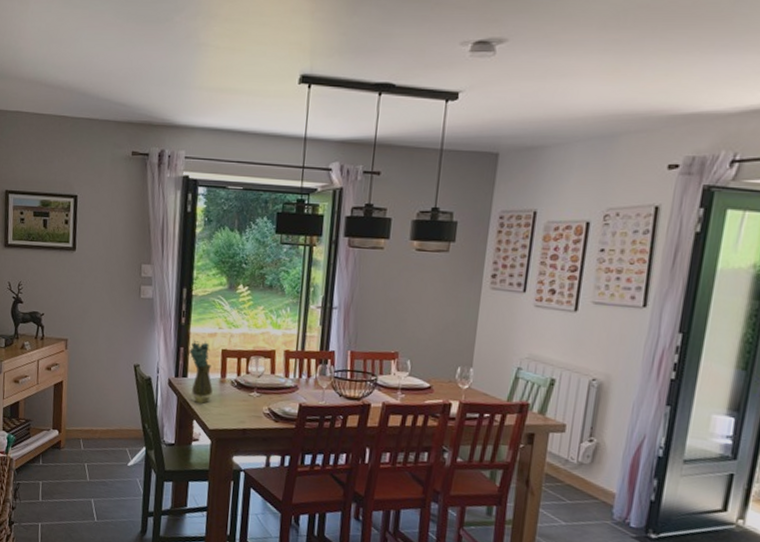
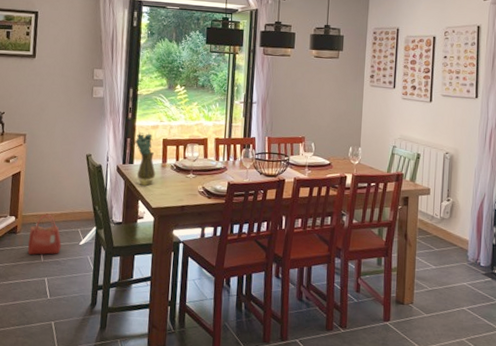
handbag: none [72,429,108,475] -> present [27,213,62,255]

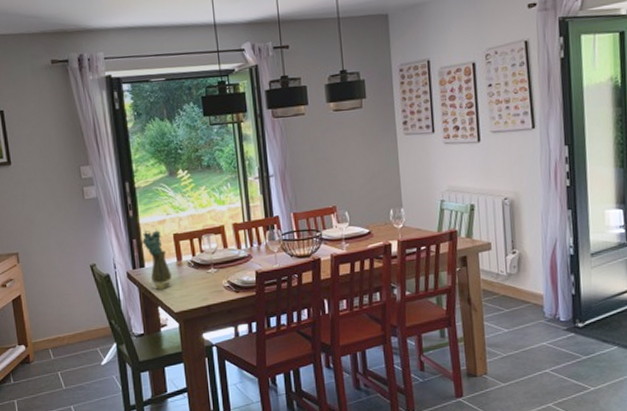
handbag: present [27,213,62,255] -> none [44,336,82,383]

